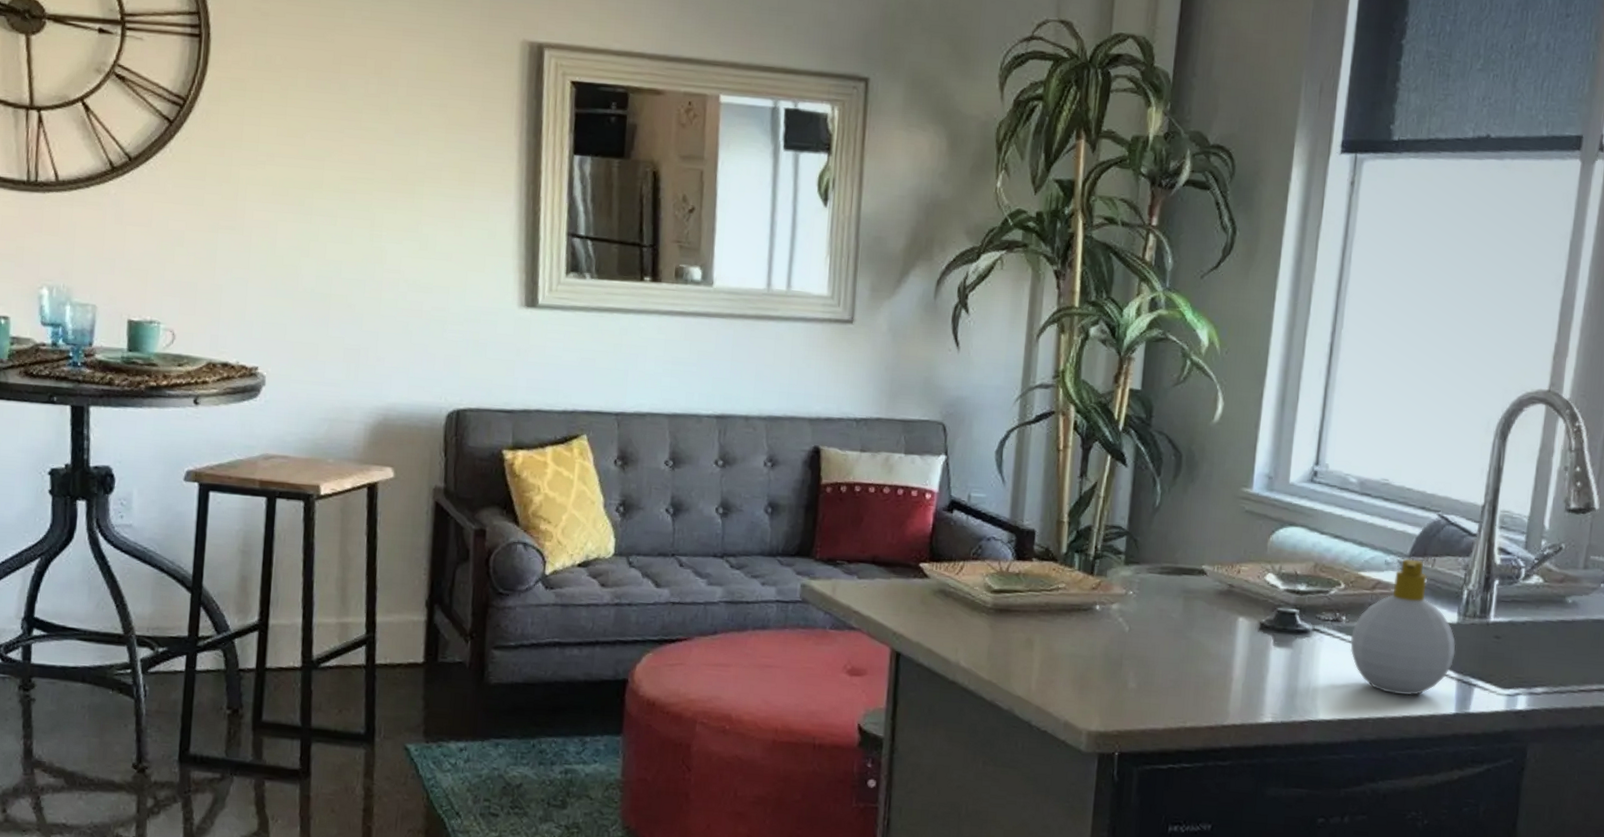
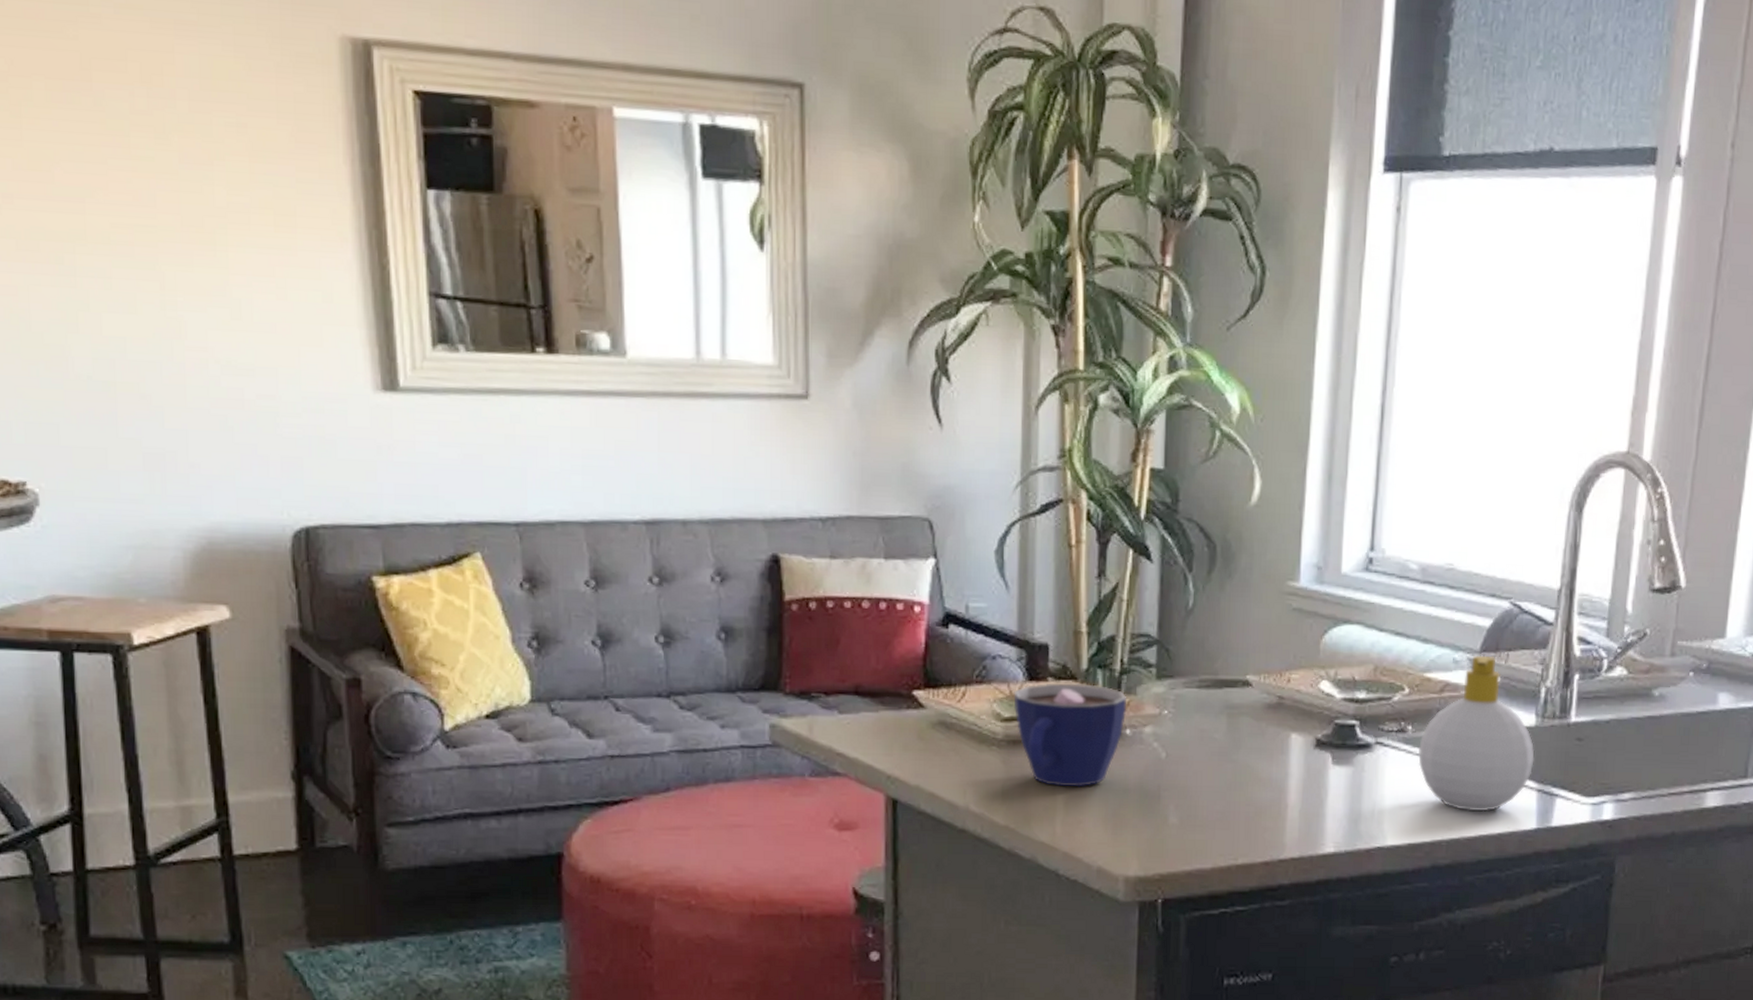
cup: none [1003,563,1099,652] -> present [1014,683,1127,787]

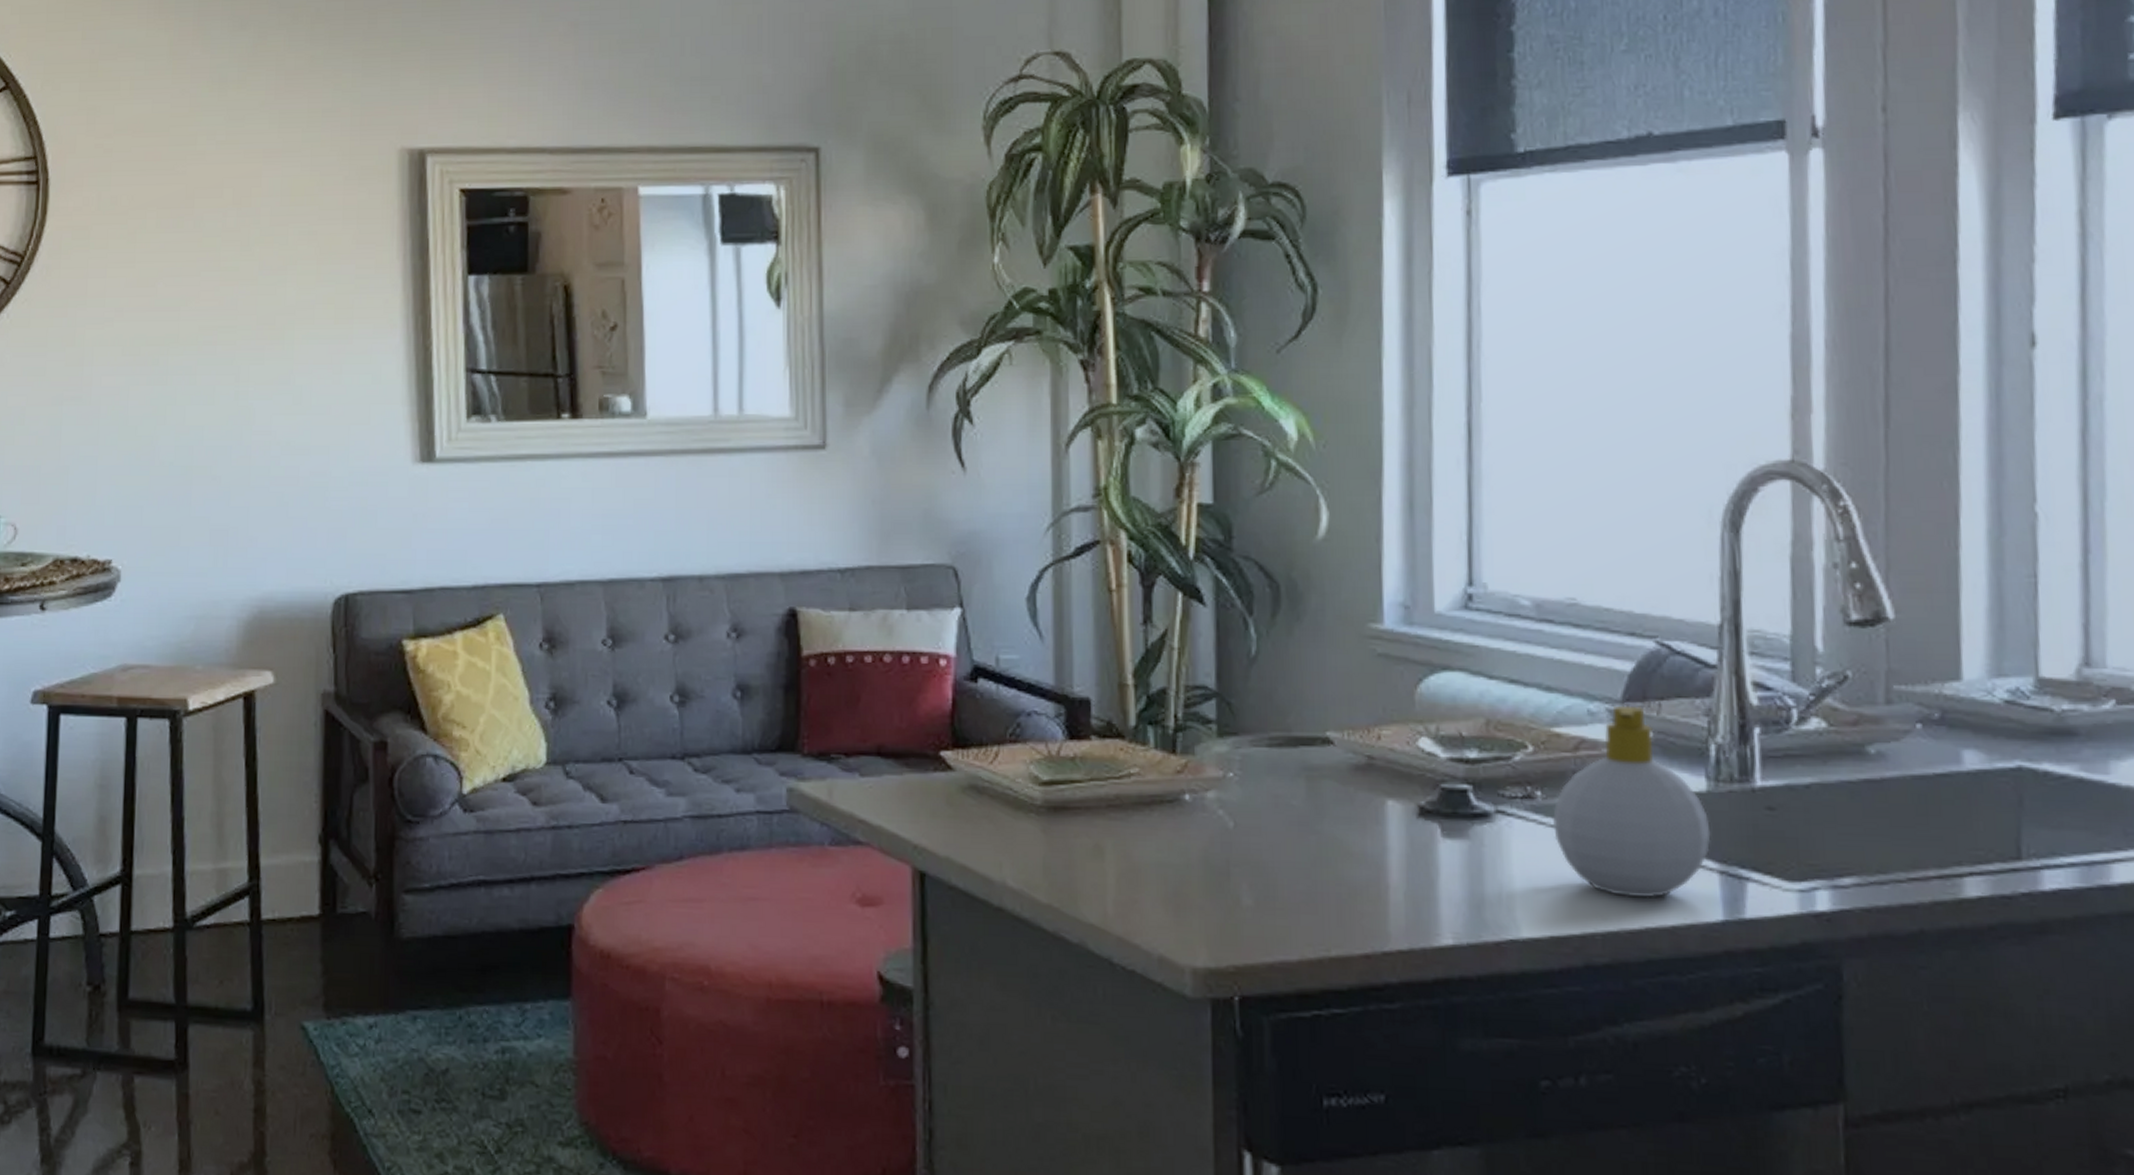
cup: present [1014,683,1127,787] -> none [1052,742,1185,861]

